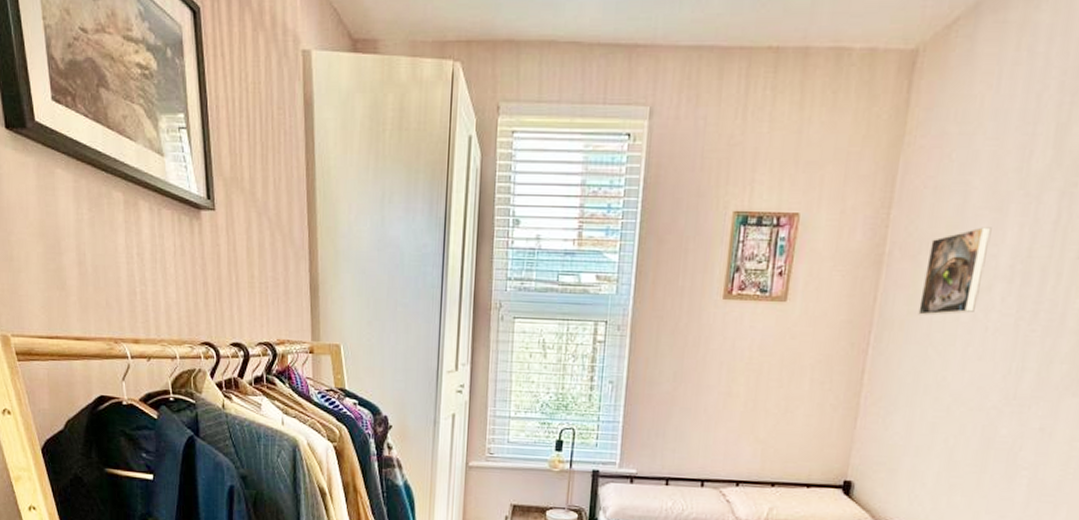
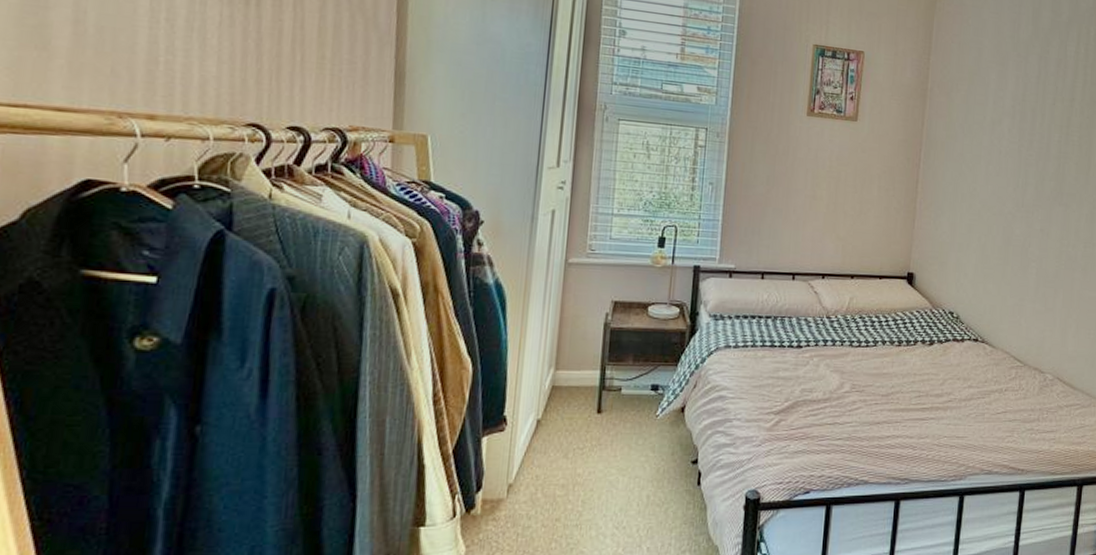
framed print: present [918,227,992,316] -> none [954,75,998,140]

